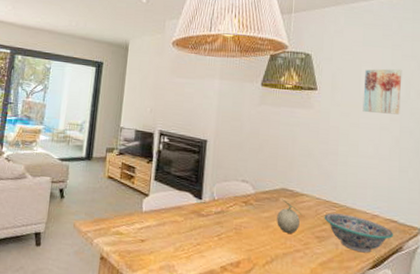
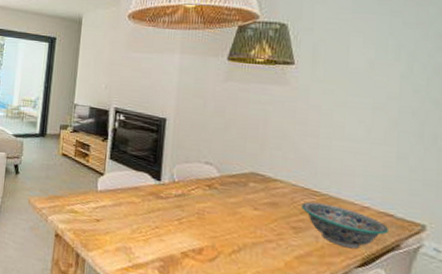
fruit: present [277,199,303,234] -> none [245,184,276,222]
wall art: present [363,69,402,115] -> none [351,38,403,92]

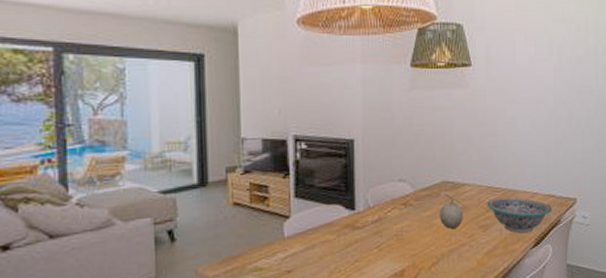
fruit: none [245,184,276,222] -> present [439,193,465,229]

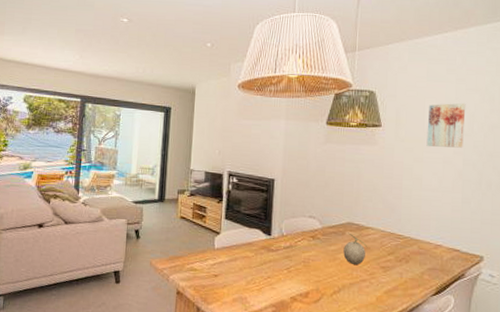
decorative bowl: present [487,197,553,234] -> none [389,244,457,281]
wall art: none [518,34,554,85] -> present [426,103,466,148]

